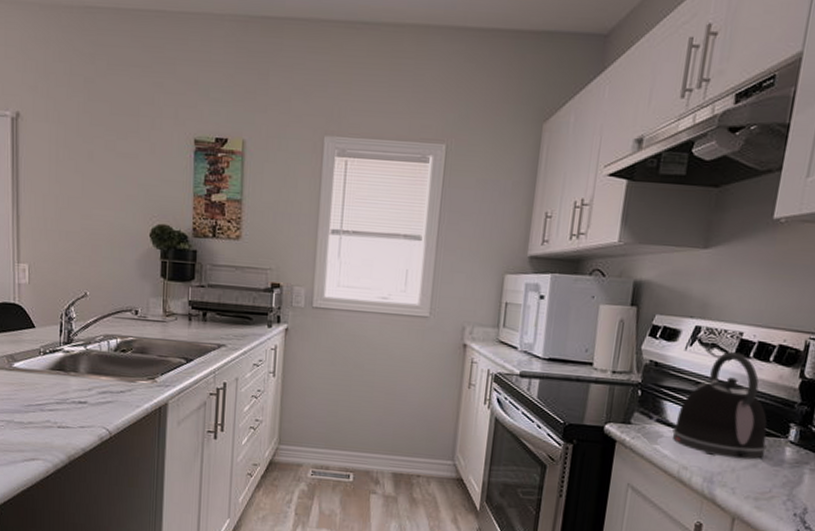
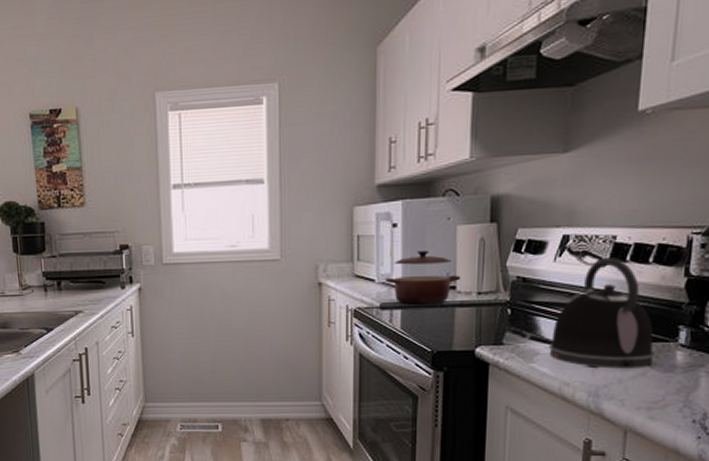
saucepan: none [527,324,599,378] -> present [385,250,461,305]

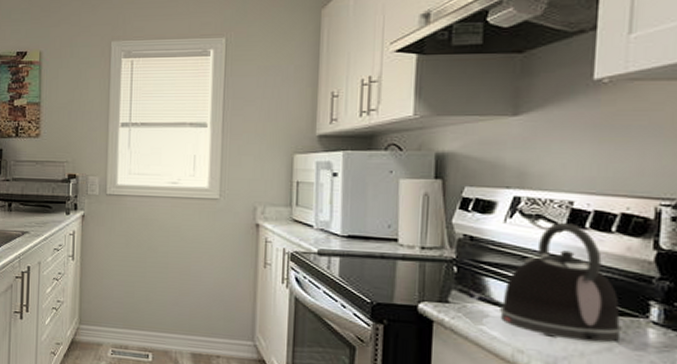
saucepan: present [385,250,461,305] -> none [323,201,404,255]

